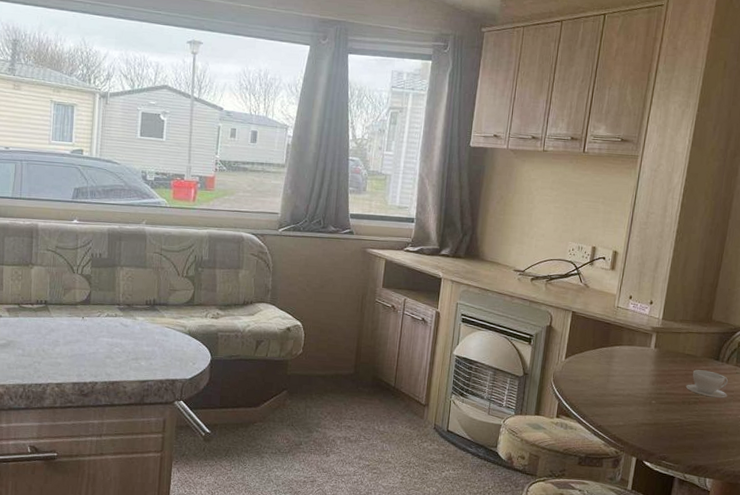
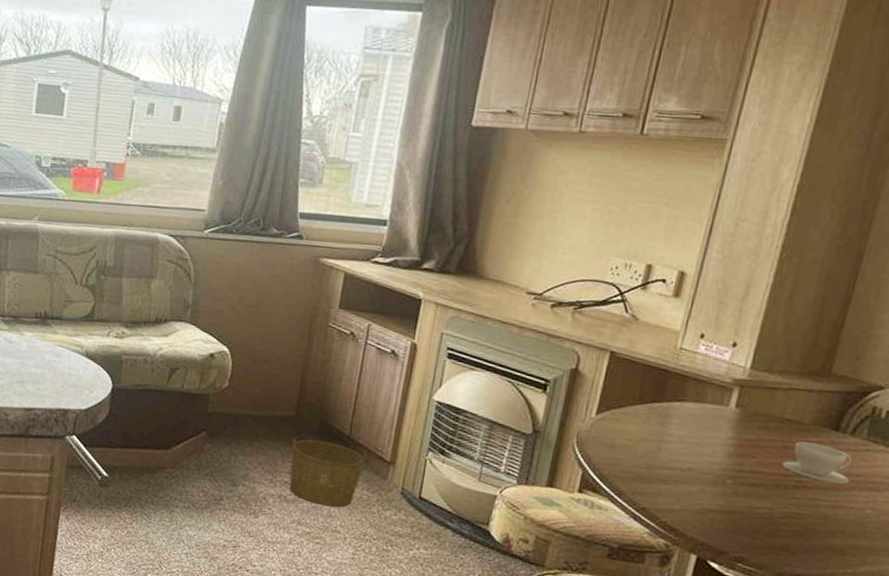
basket: none [351,391,409,443] -> present [289,438,368,507]

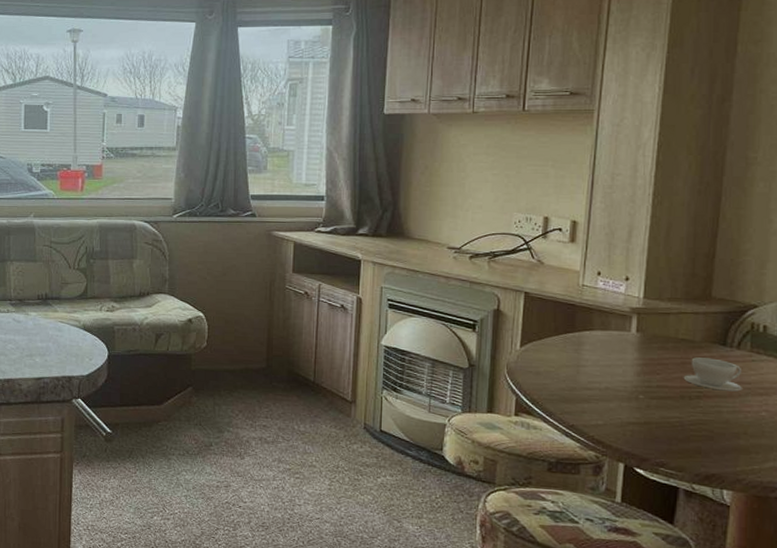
basket: present [289,438,368,507] -> none [266,386,331,445]

